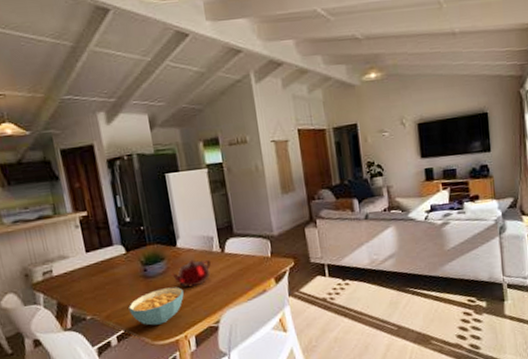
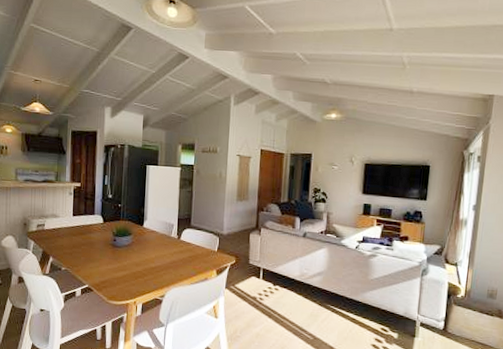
cereal bowl: present [128,287,184,326] -> none [95,258,141,288]
teapot: present [170,259,211,288] -> none [133,239,167,263]

